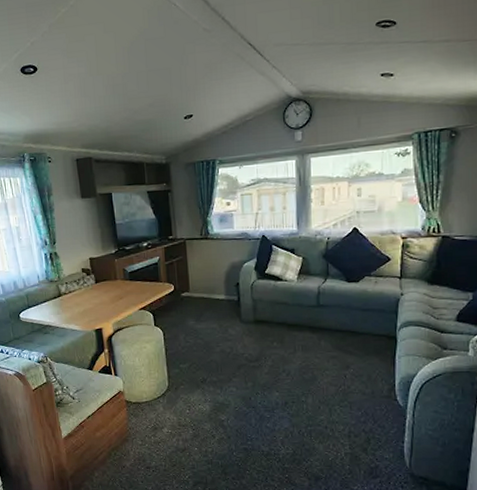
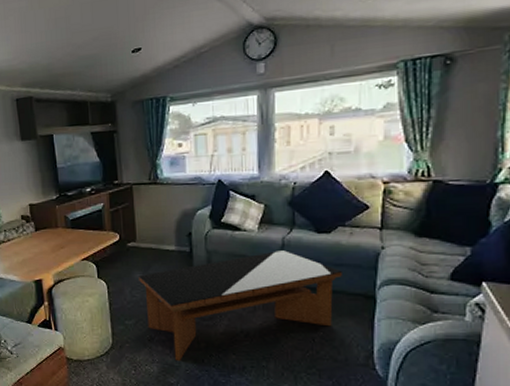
coffee table: none [192,298,369,400] -> present [139,250,342,362]

